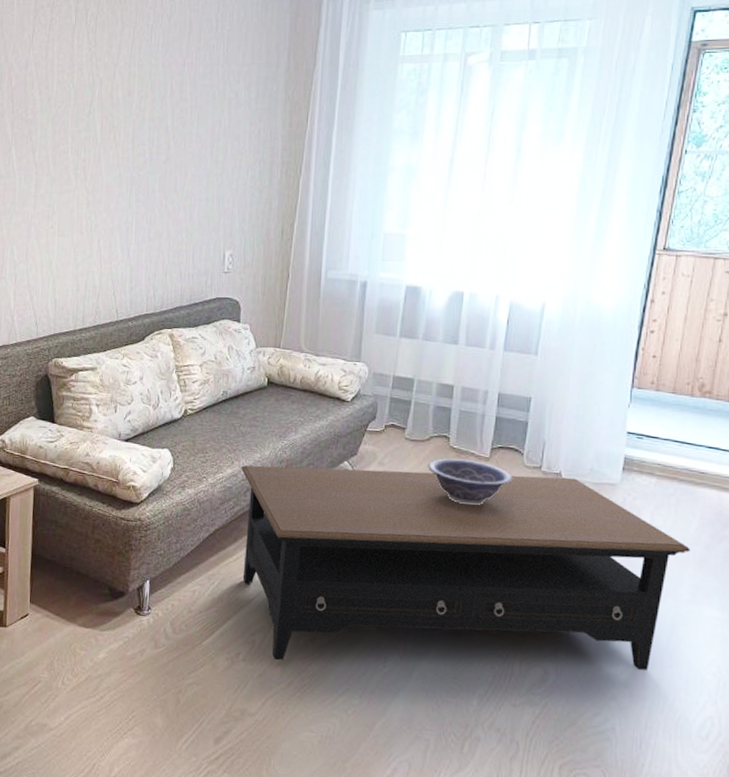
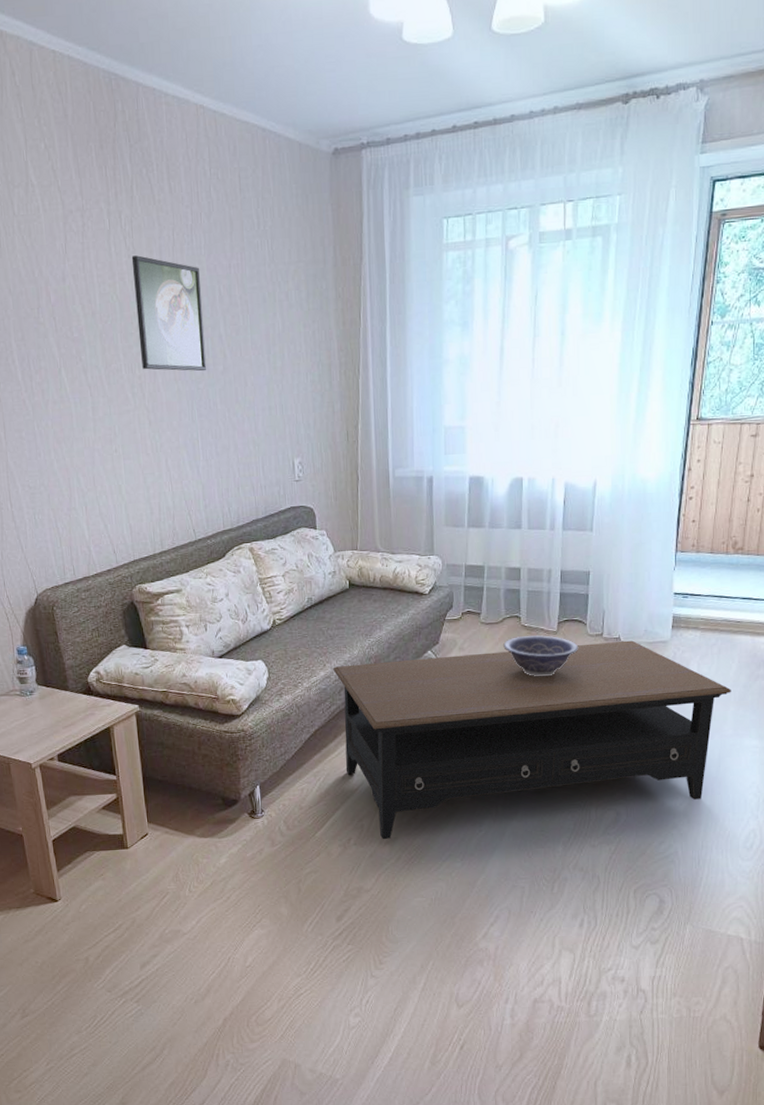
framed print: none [88,49,155,160] -> present [131,255,207,372]

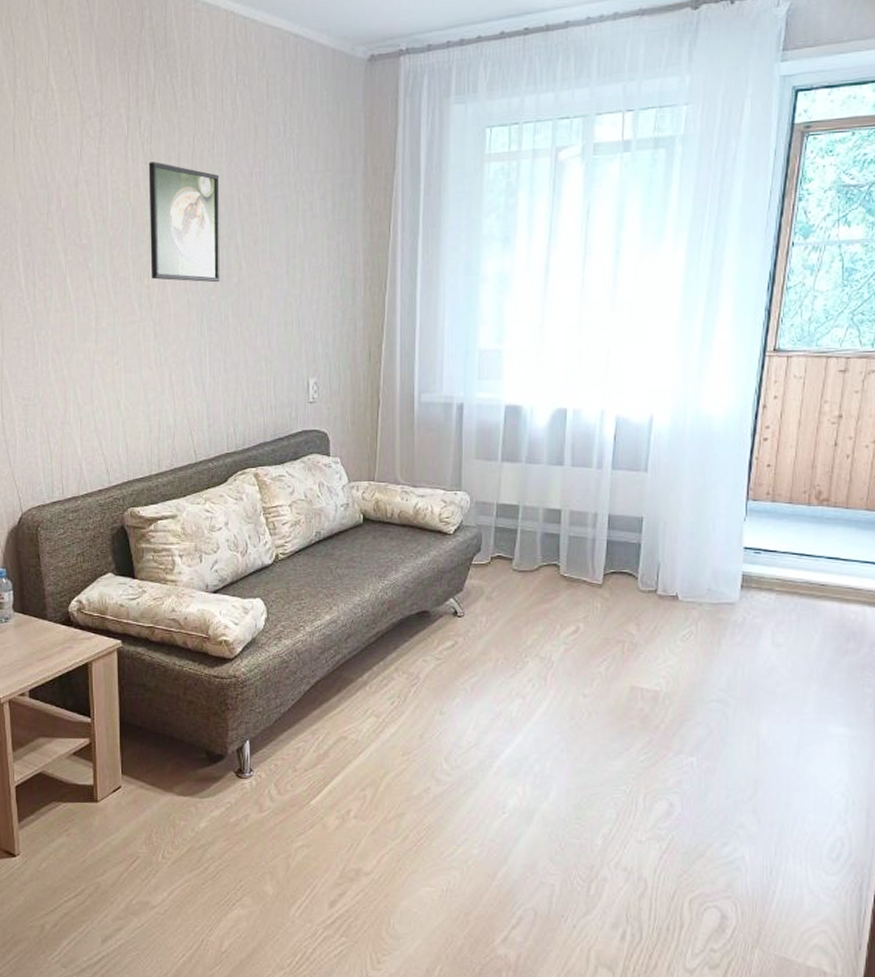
coffee table: present [333,640,731,840] -> none [340,599,813,815]
decorative bowl: present [503,635,579,677] -> none [538,588,628,636]

